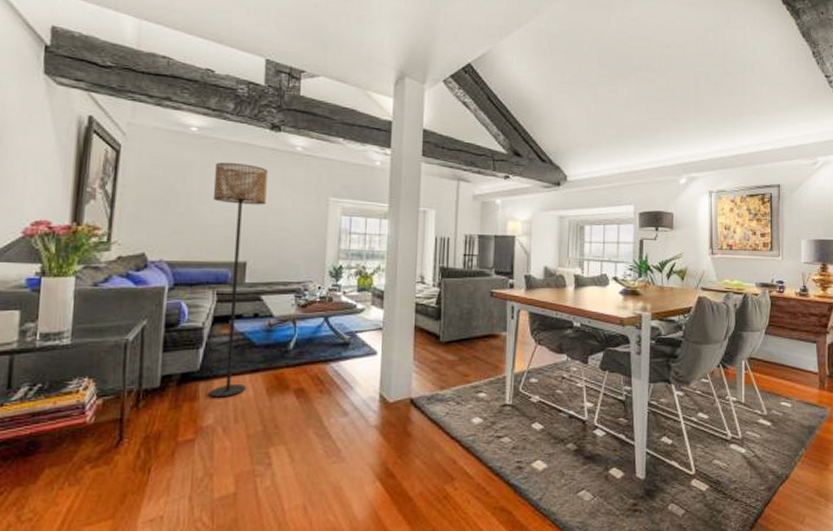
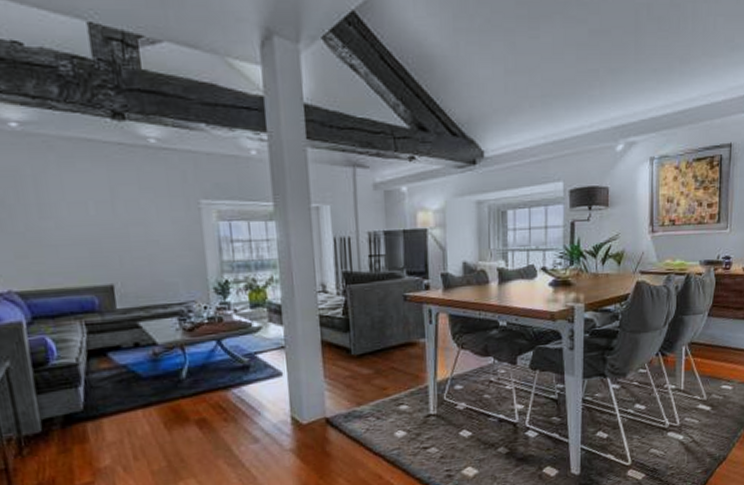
floor lamp: present [209,162,268,398] -> none [51,164,140,437]

